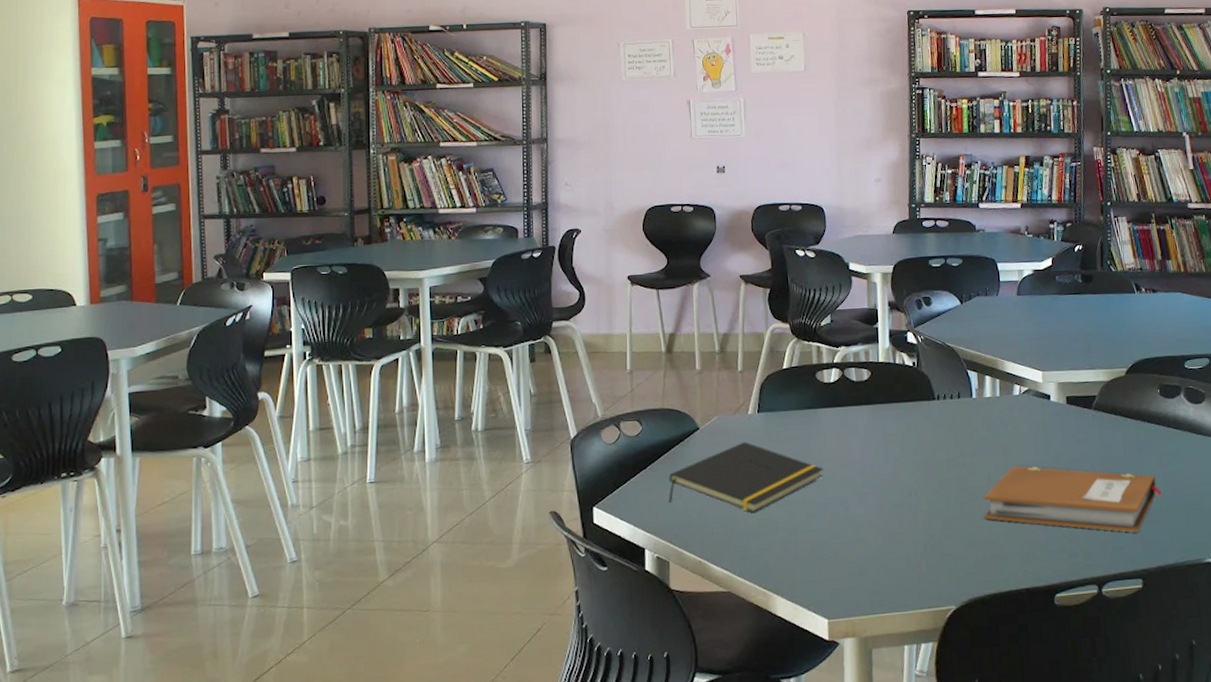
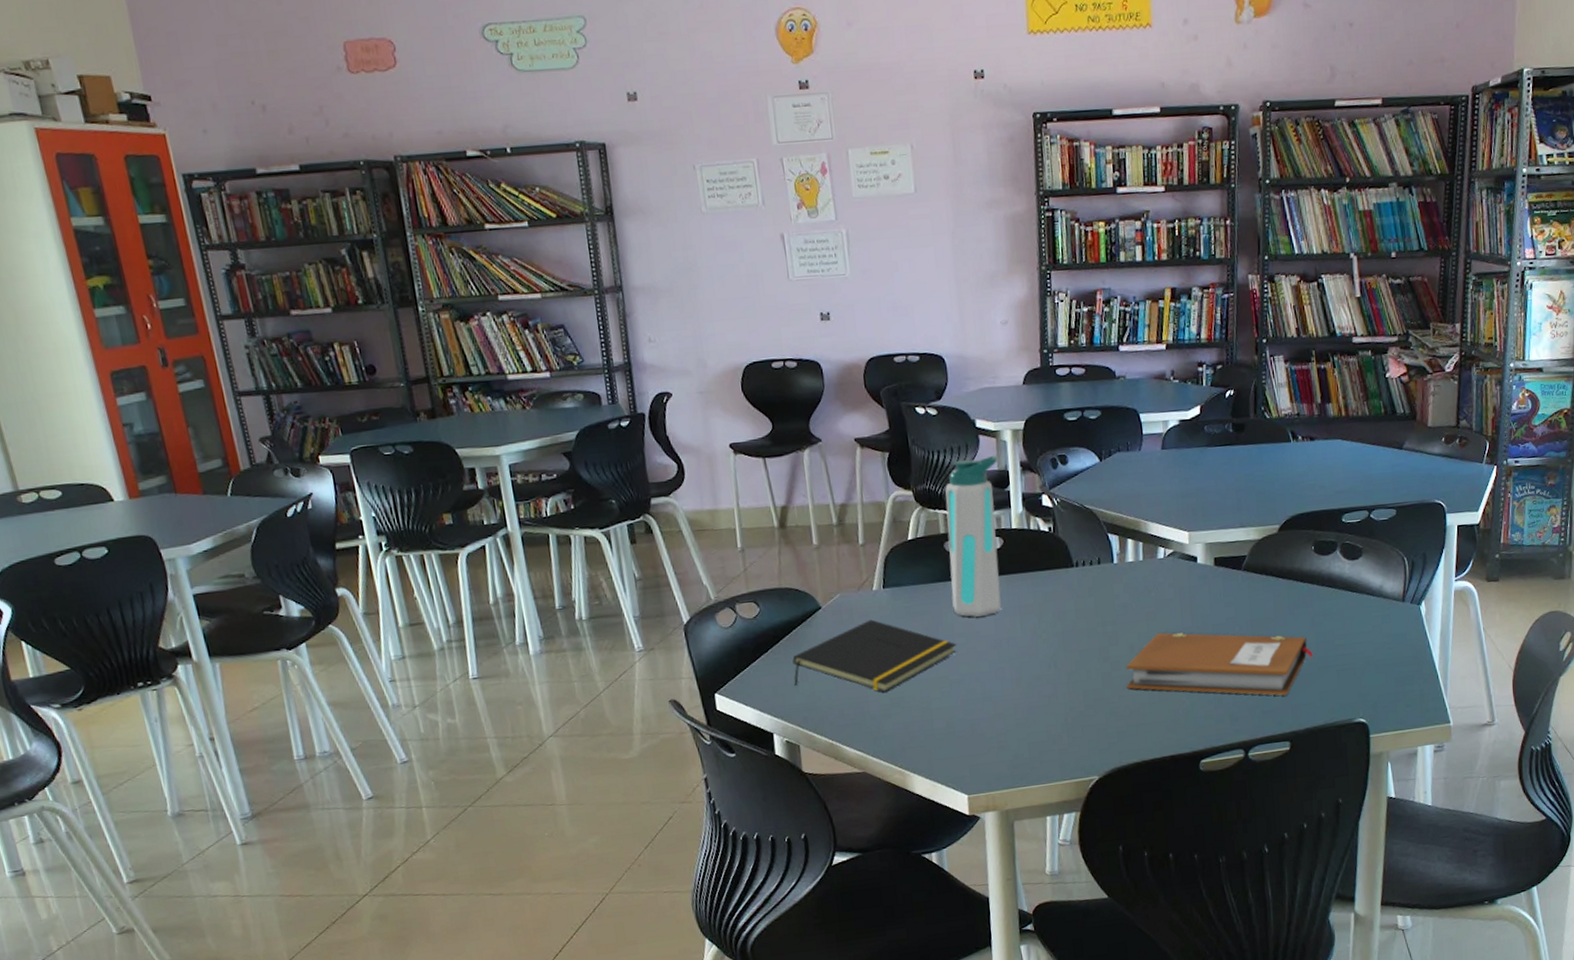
water bottle: none [819,294,870,444] -> present [945,455,1002,618]

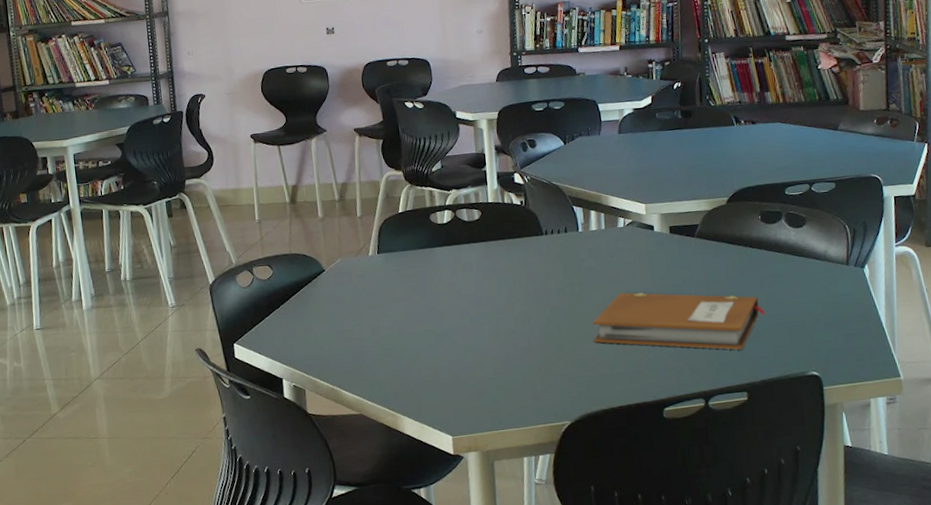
notepad: present [792,619,957,692] -> none [300,280,442,344]
water bottle: present [945,455,1002,618] -> none [430,140,481,279]

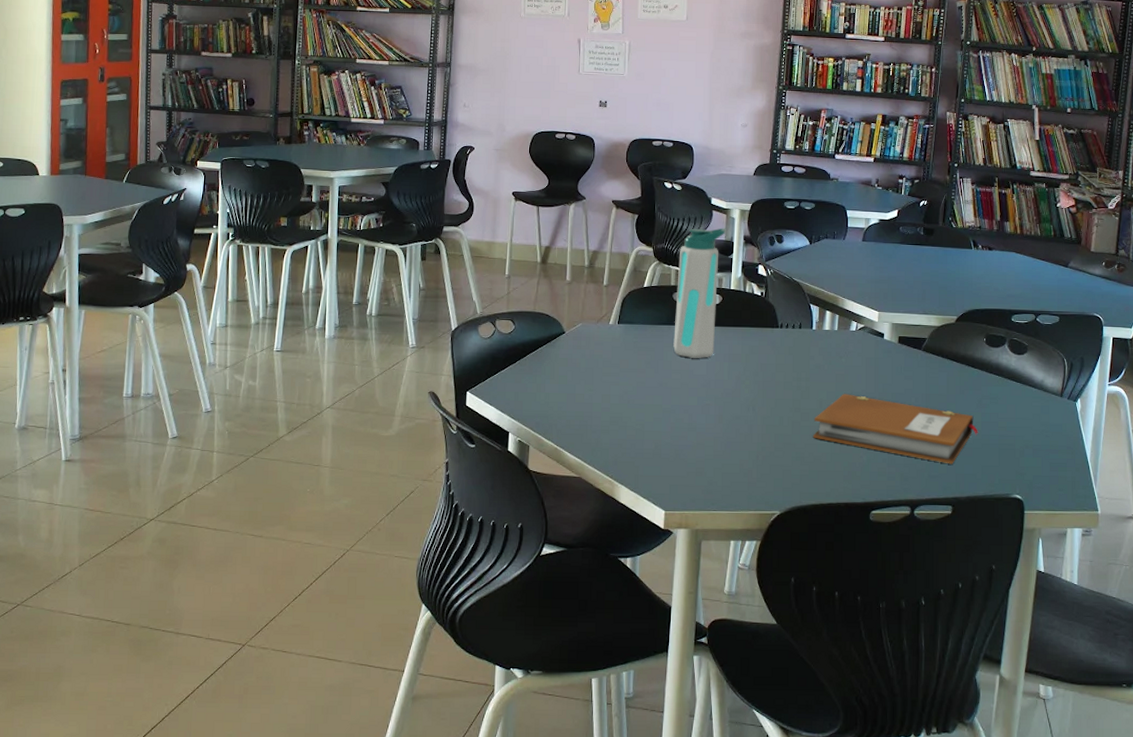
water bottle: none [430,140,481,279] -> present [673,228,727,359]

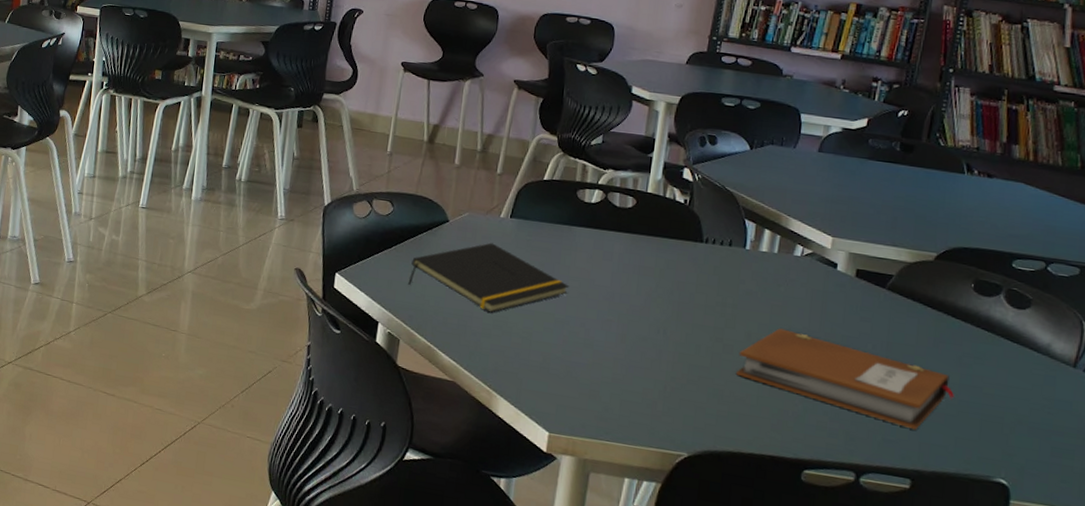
notepad: none [533,348,673,411] -> present [408,243,570,313]
water bottle: present [673,228,727,359] -> none [573,119,649,267]

